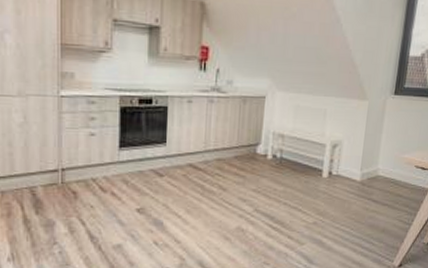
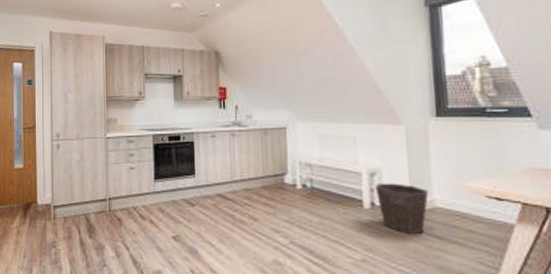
waste bin: none [334,154,375,199] -> present [374,183,429,234]

